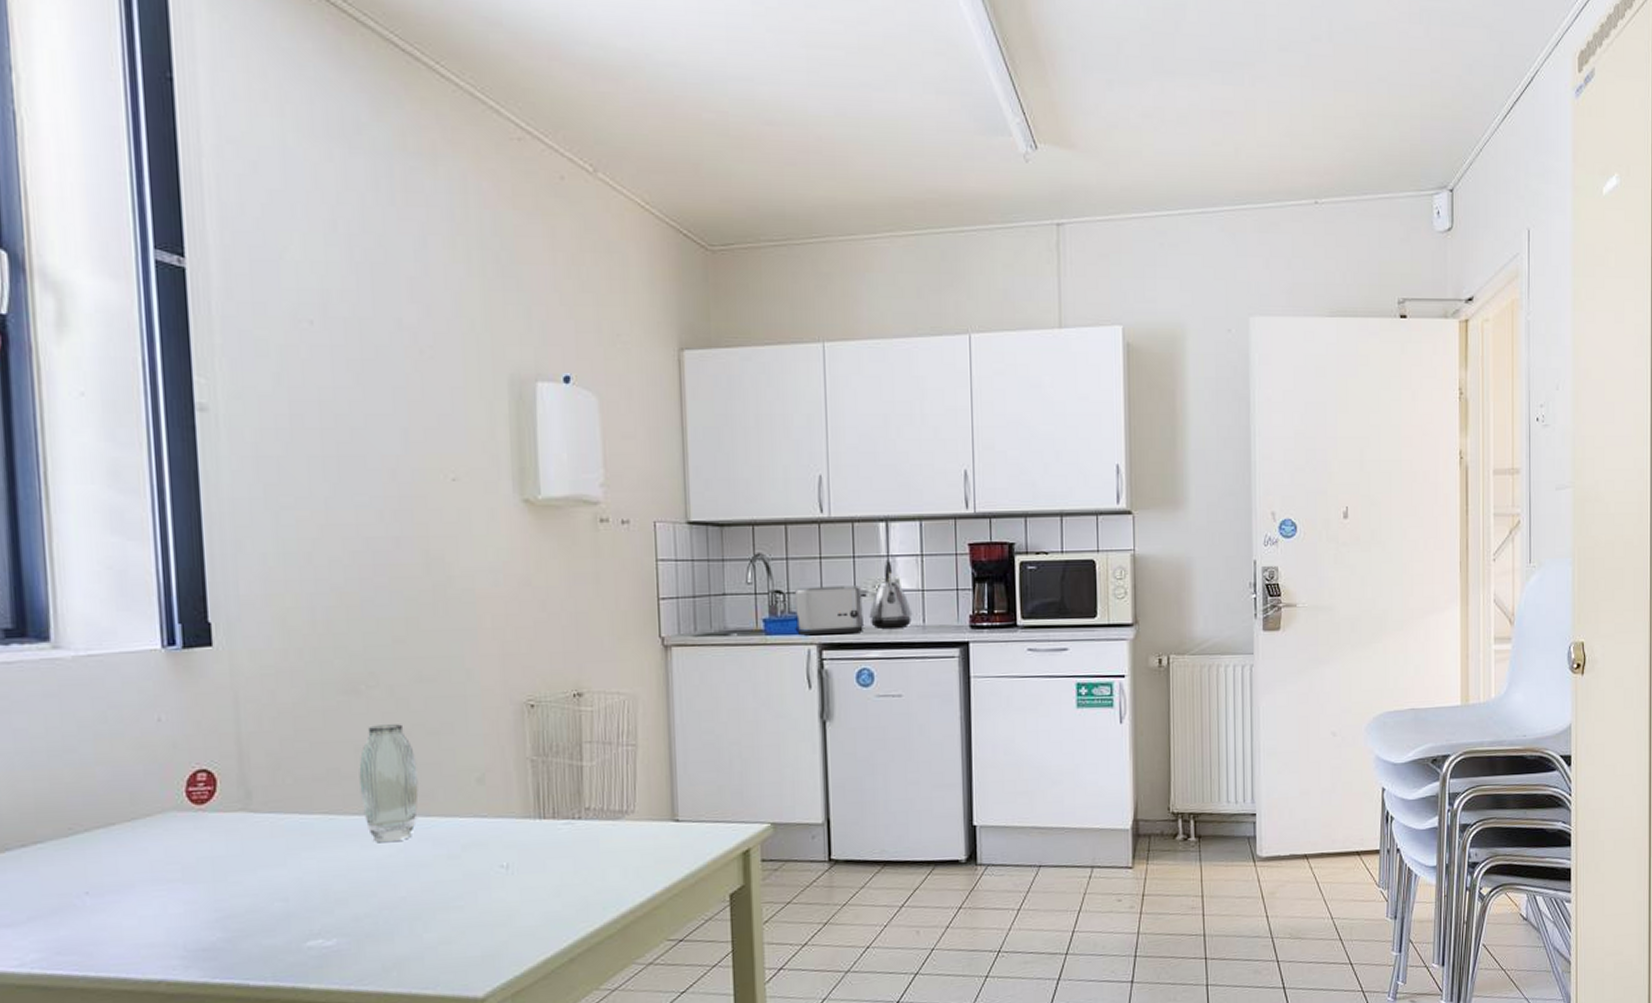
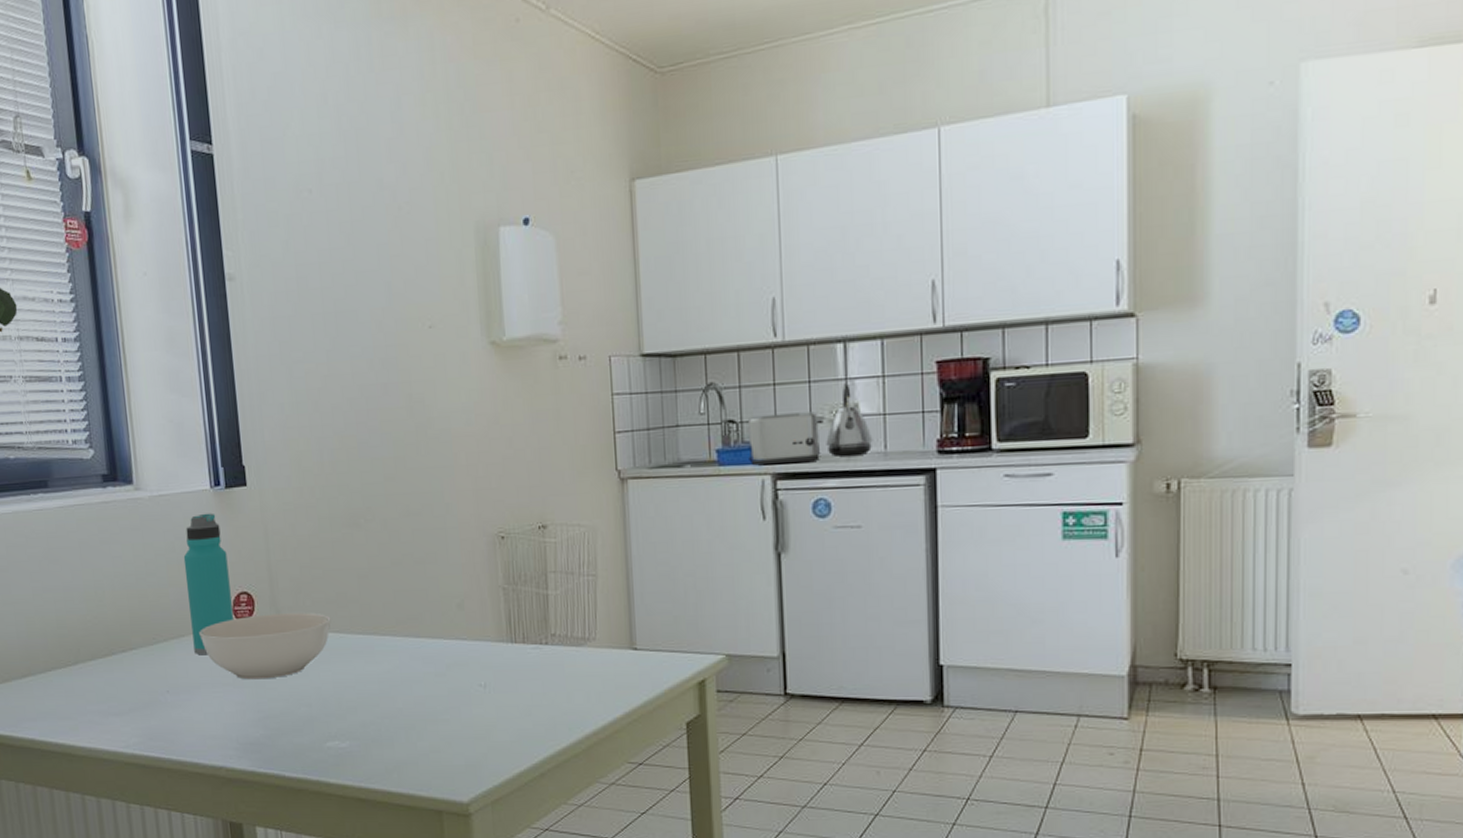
water bottle: none [118,676,186,847] -> present [183,513,233,656]
bowl: none [137,791,319,874] -> present [199,612,331,680]
vase: present [359,724,419,843] -> none [361,554,410,660]

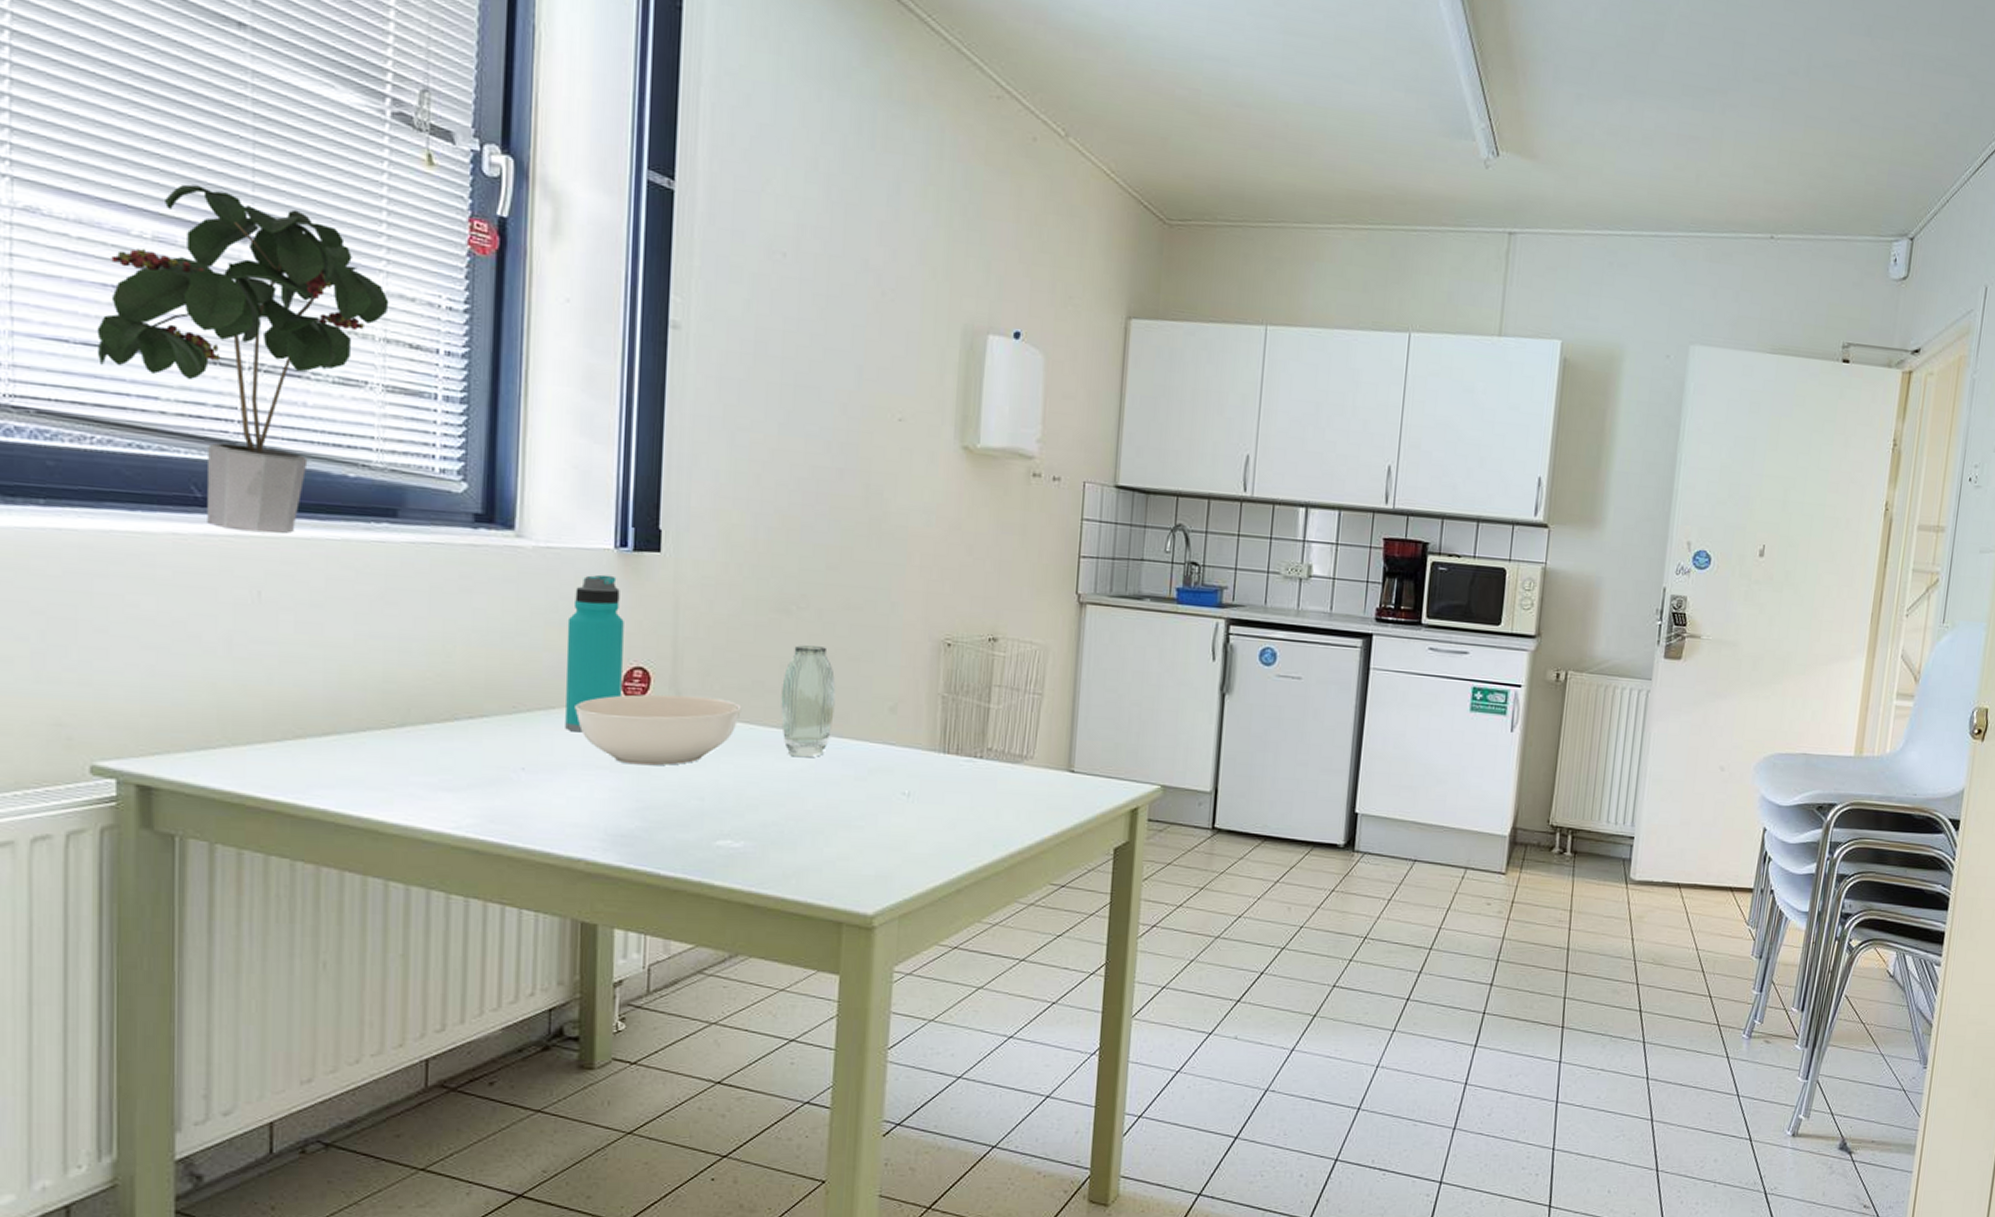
vase: none [361,554,410,660] -> present [780,645,836,758]
toaster: present [748,412,824,466] -> none [1206,561,1279,613]
kettle: present [826,383,873,456] -> none [1279,544,1322,613]

